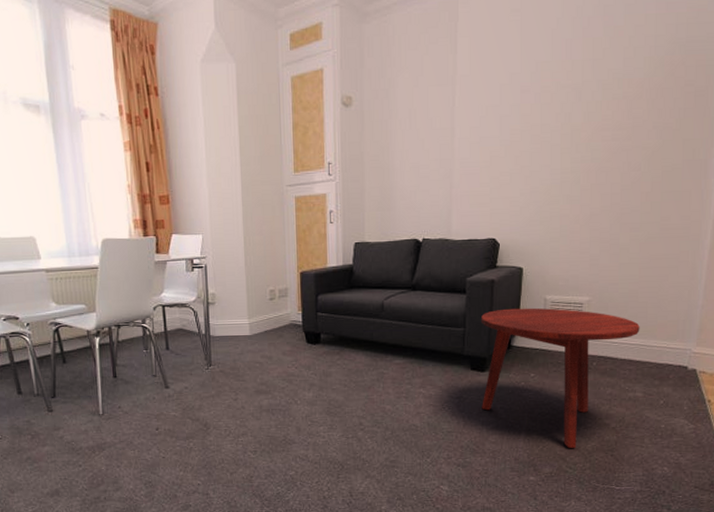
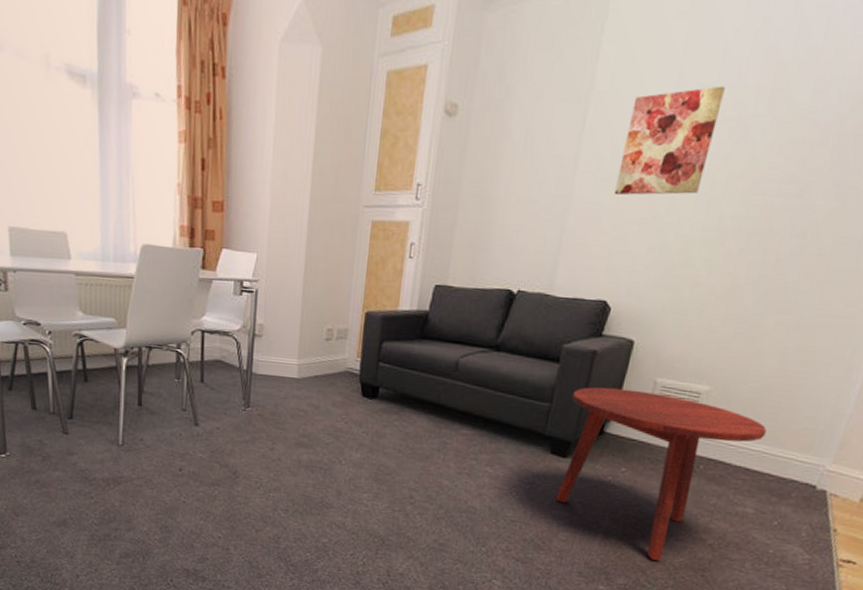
wall art: none [487,62,557,154] -> present [615,86,725,196]

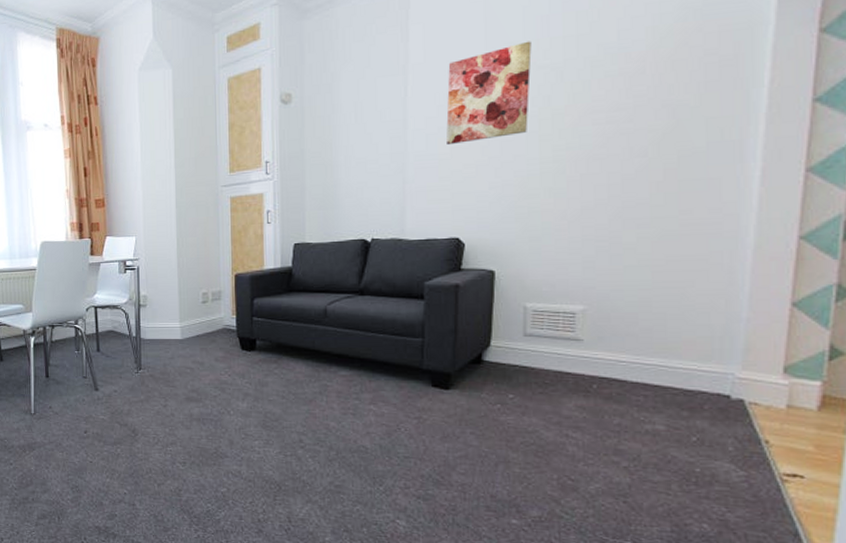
side table: present [556,387,767,561] -> none [442,317,657,489]

